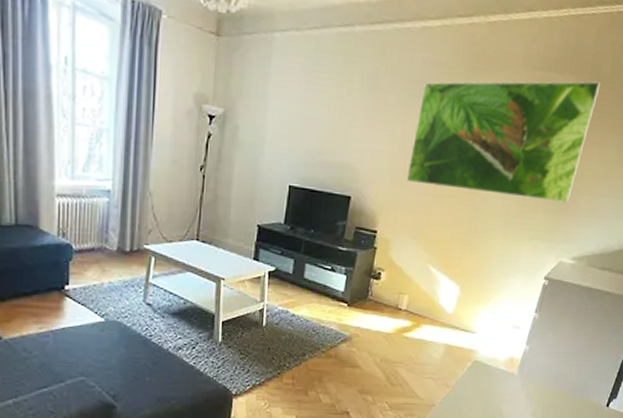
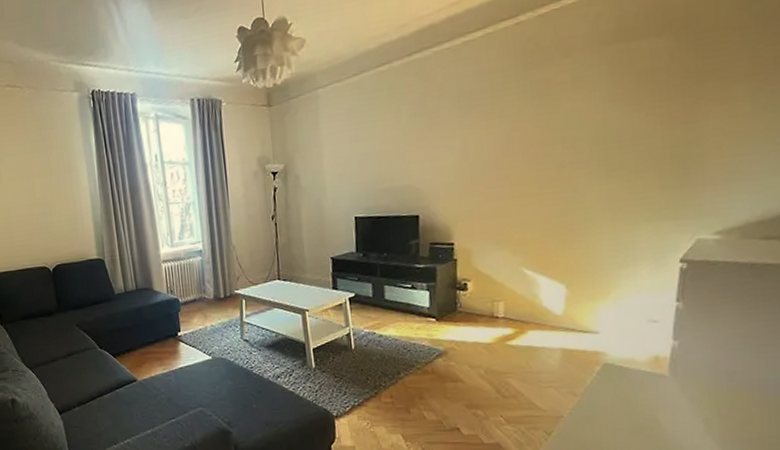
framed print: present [406,81,600,203] -> none [475,34,703,190]

